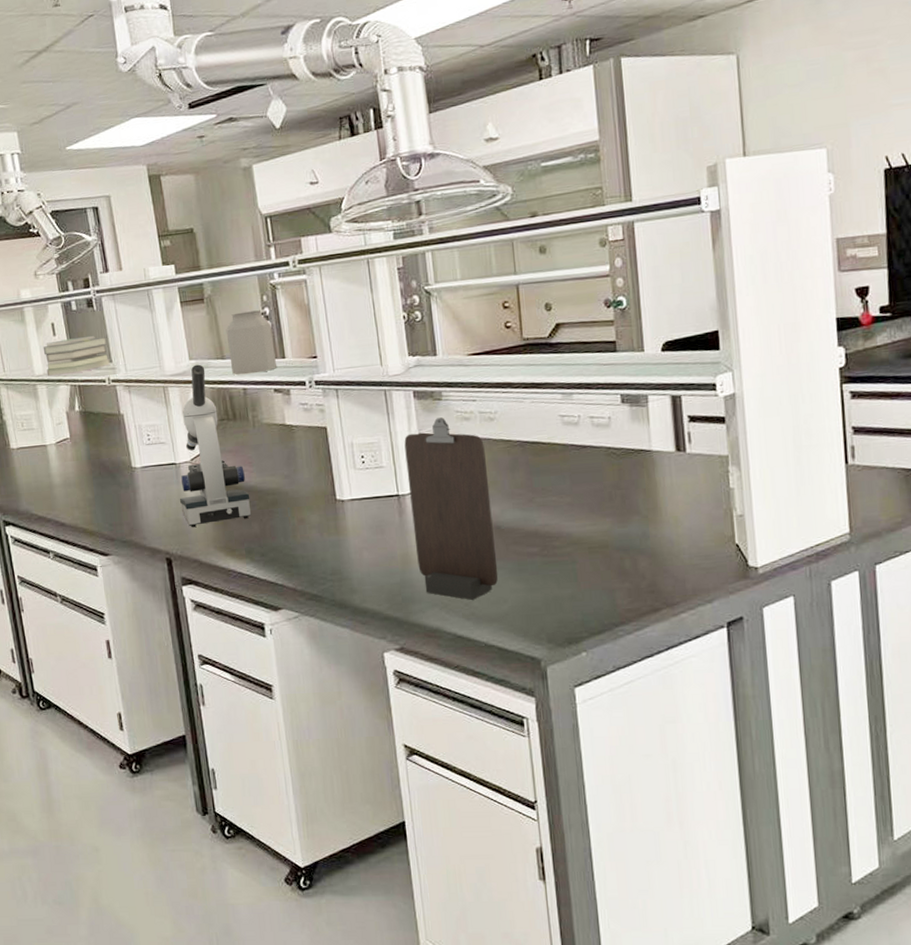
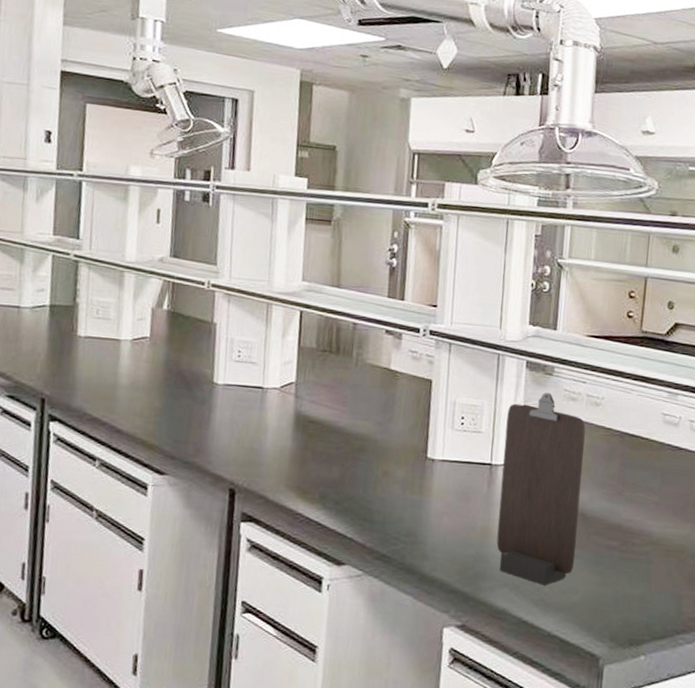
books: present [43,335,110,377] -> none [139,229,215,269]
microscope: present [179,364,252,528] -> none [258,287,337,461]
jar: present [226,310,278,376] -> none [345,243,397,310]

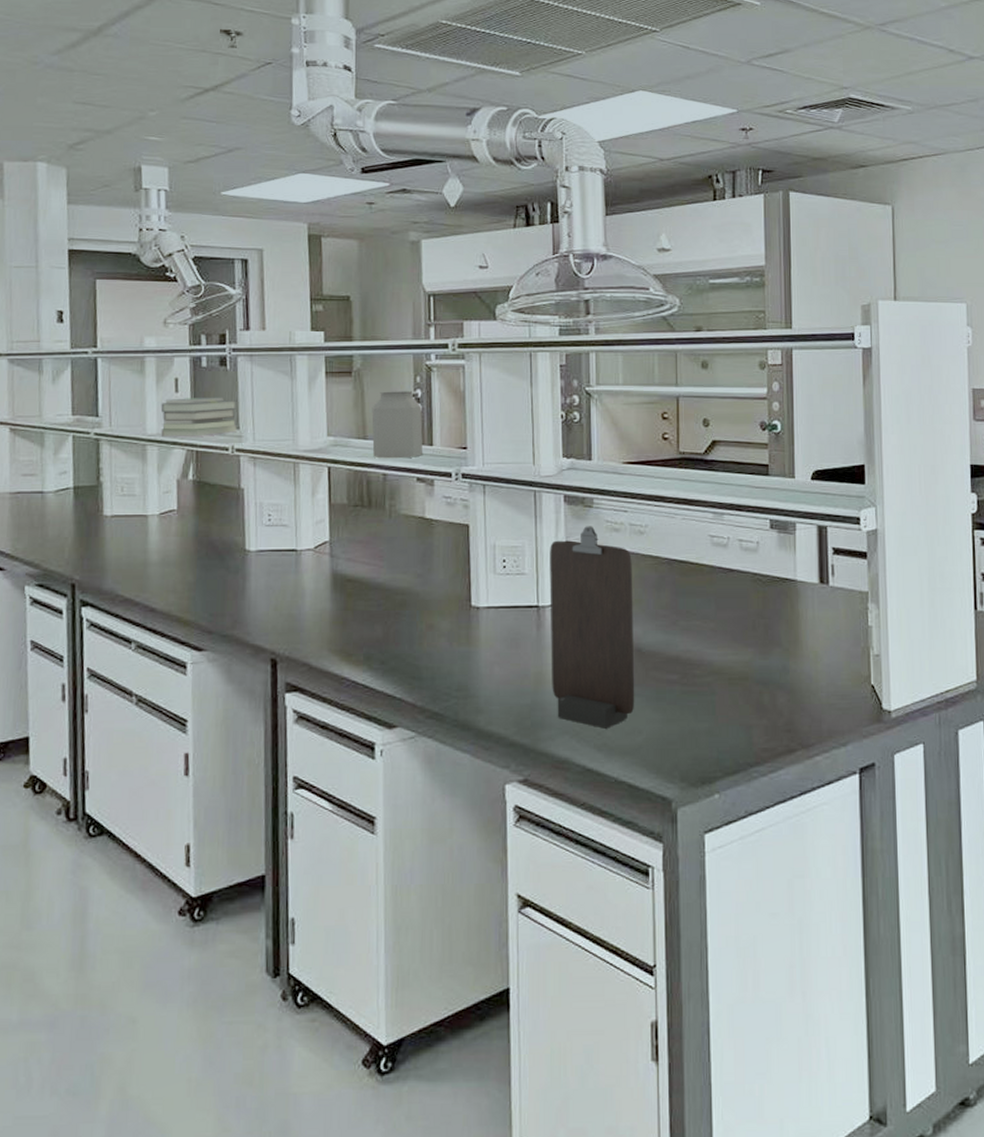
books: none [139,229,215,269] -> present [161,397,237,438]
jar: none [345,243,397,310] -> present [371,391,423,459]

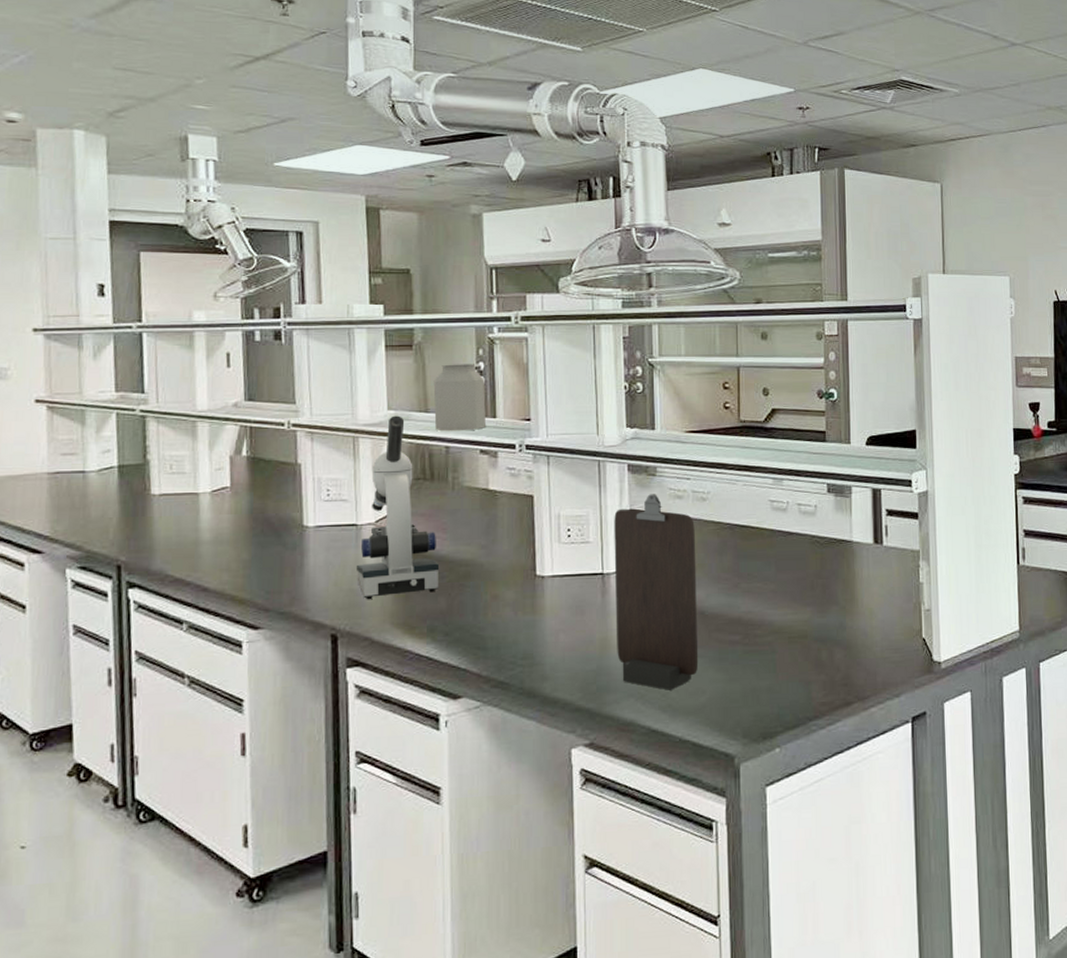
books: present [161,397,237,438] -> none [211,371,293,414]
microscope: none [295,442,376,626] -> present [356,415,440,600]

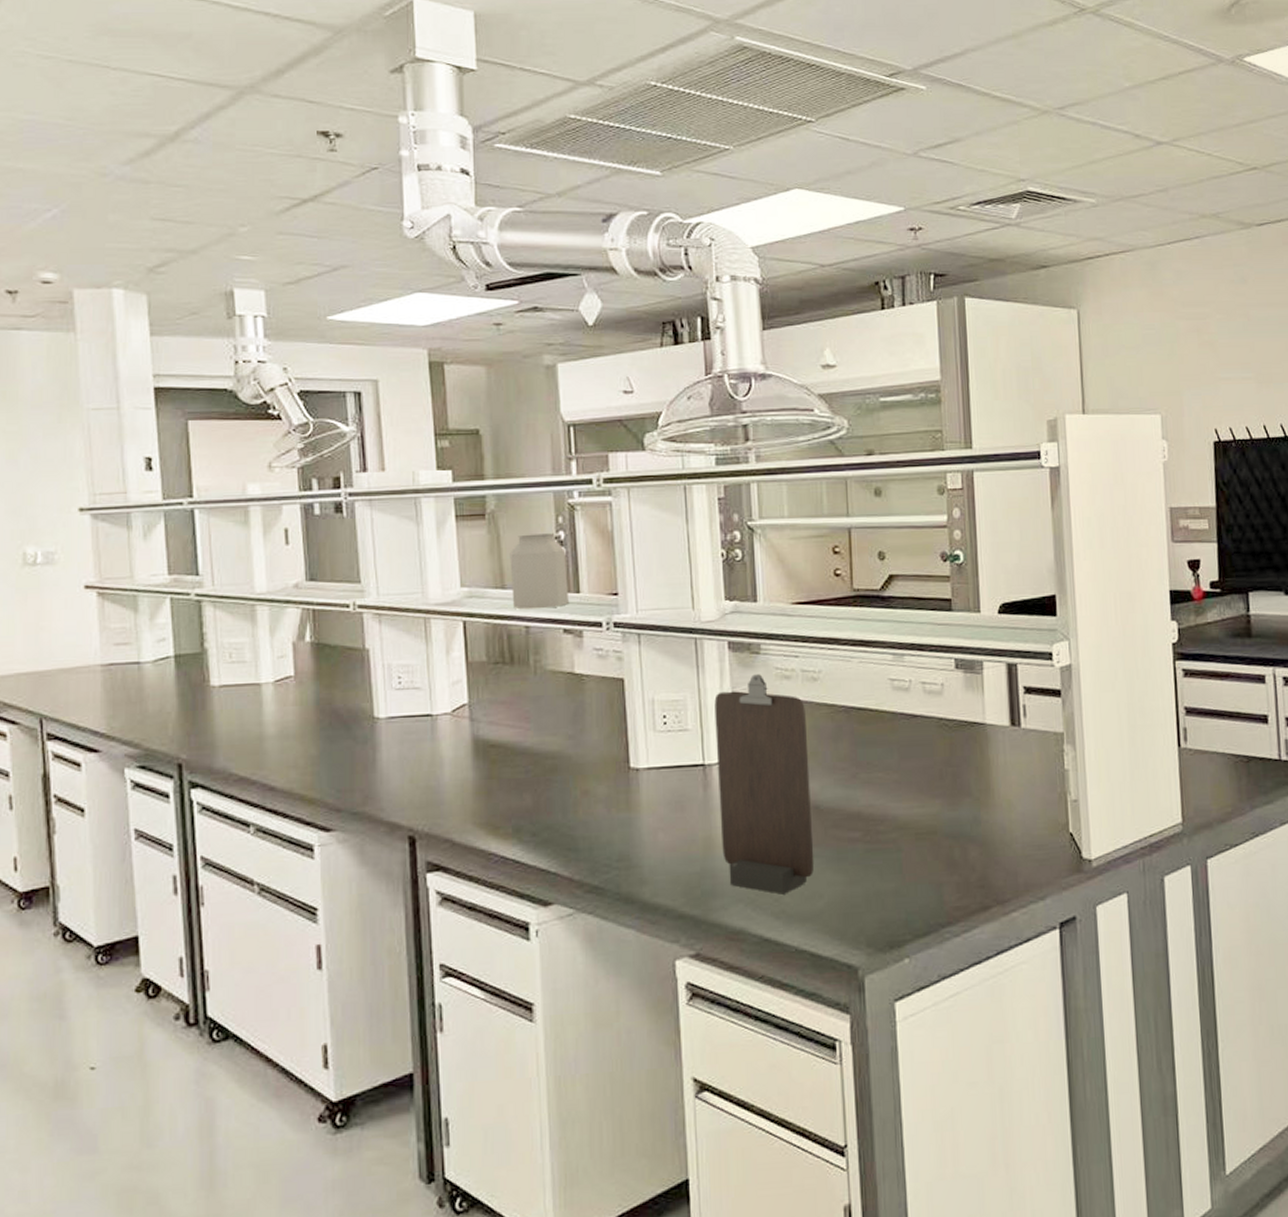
microscope: present [356,415,440,600] -> none [432,593,524,798]

